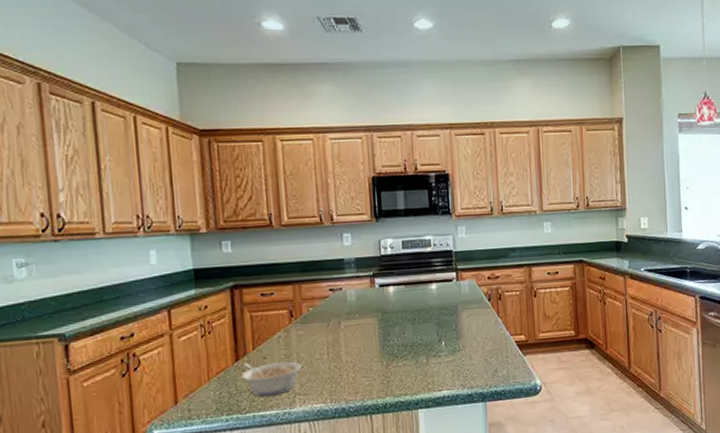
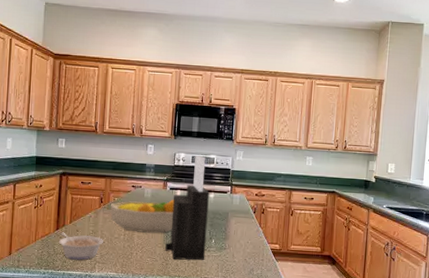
fruit bowl: none [303,299,389,348] -> present [110,199,174,233]
knife block: none [383,238,436,375] -> present [165,155,209,260]

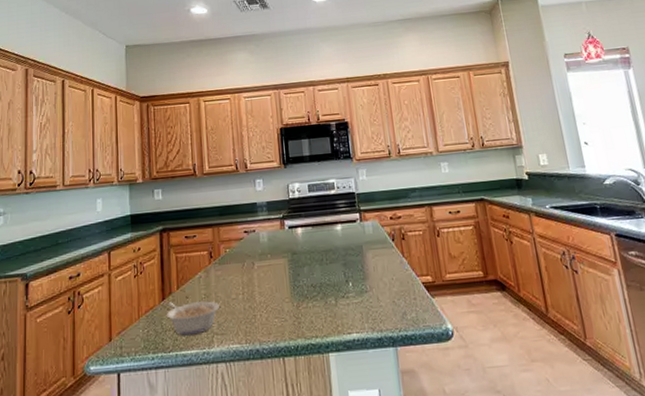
fruit bowl: present [110,199,174,233] -> none [221,240,299,288]
knife block: present [165,155,209,260] -> none [293,182,345,317]

